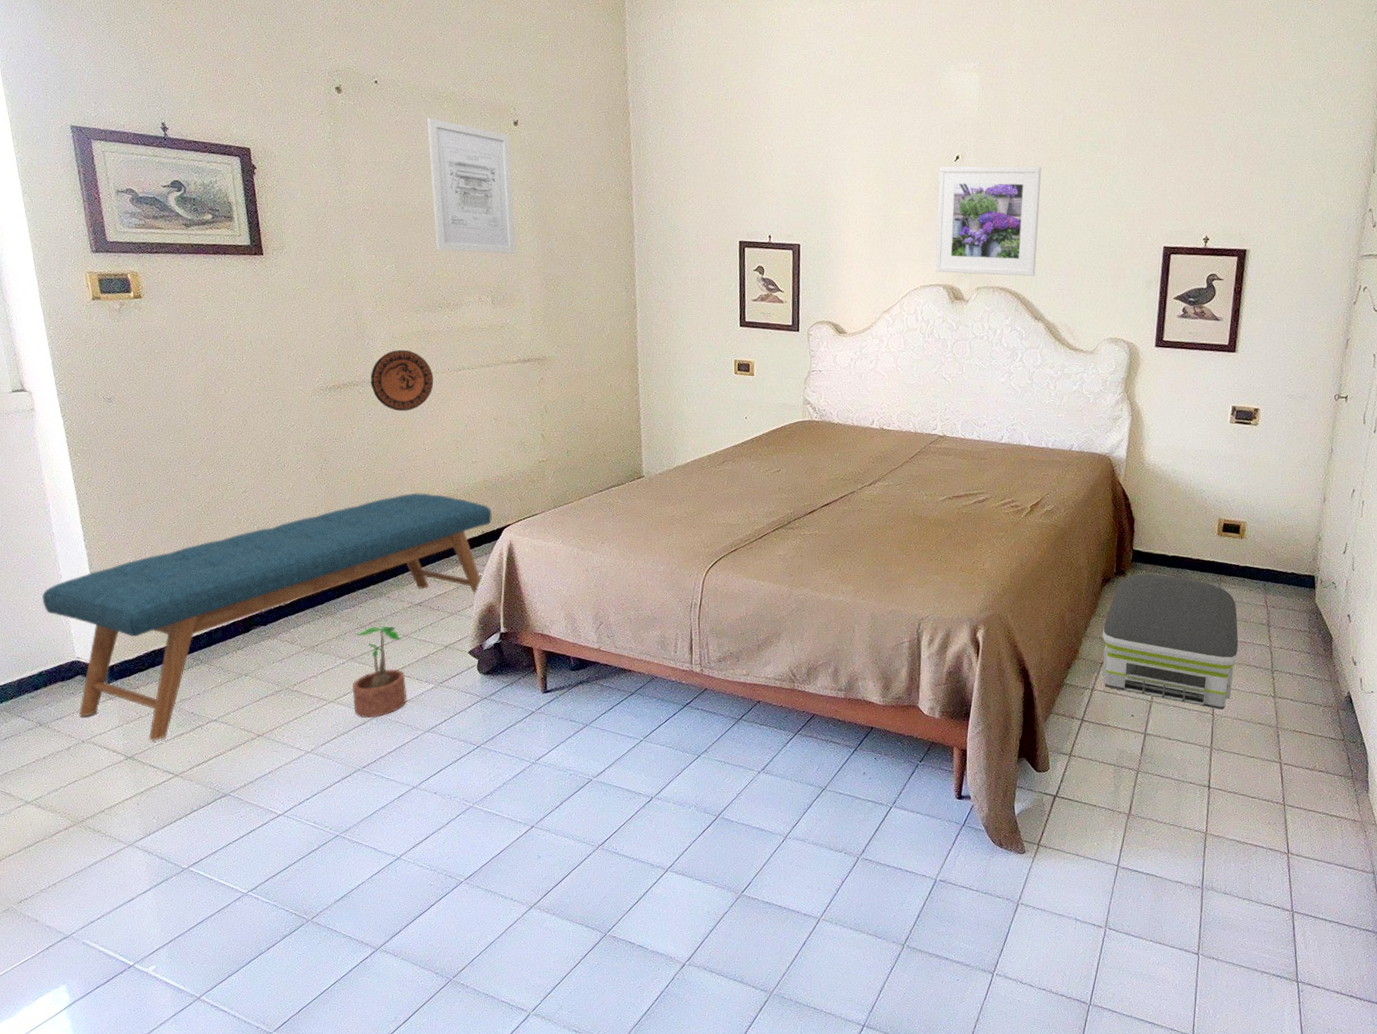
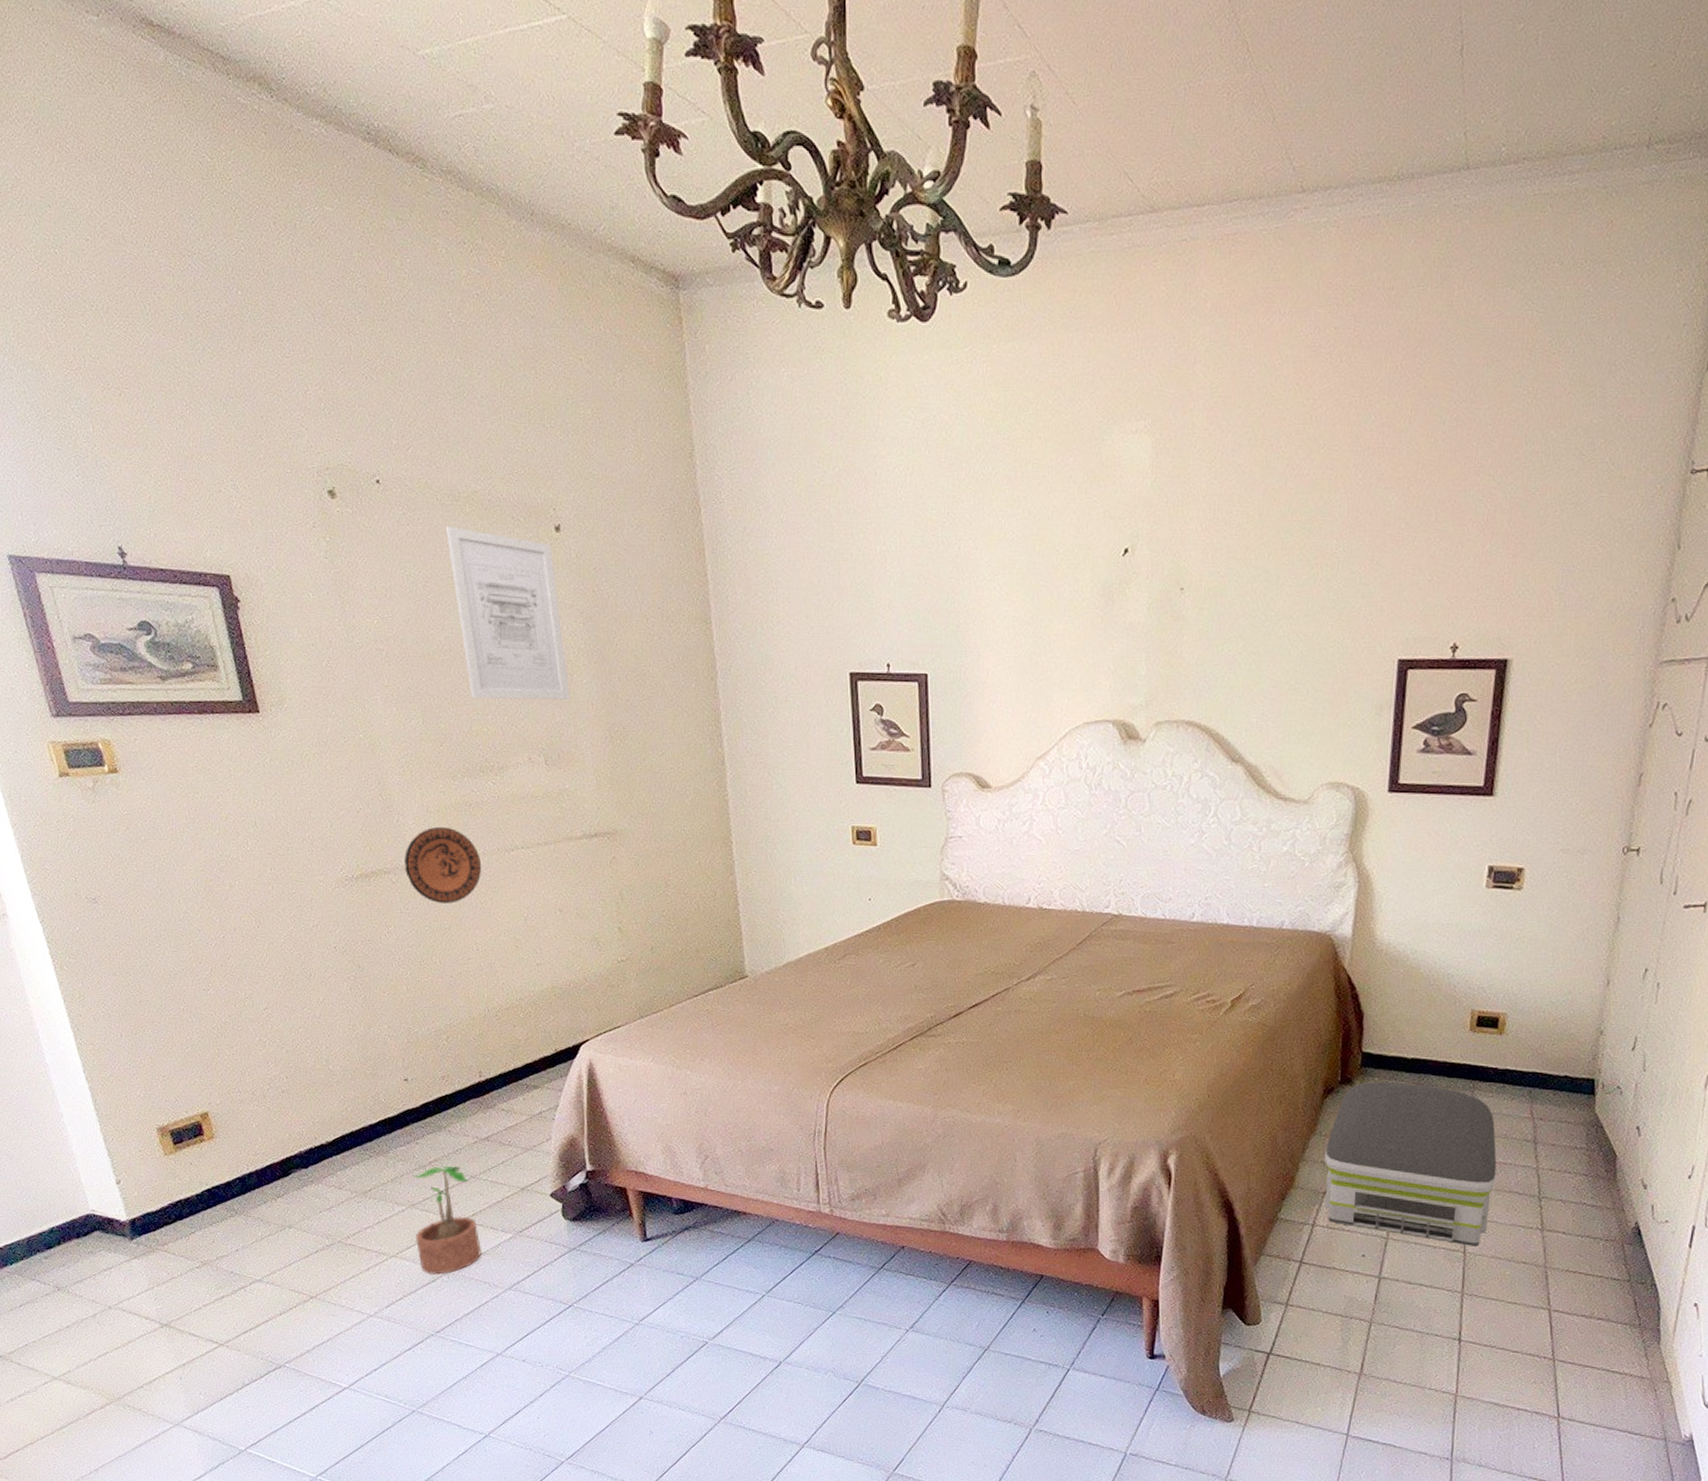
bench: present [42,492,492,741] -> none [43,1003,566,1305]
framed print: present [935,166,1041,277] -> none [1101,558,1236,706]

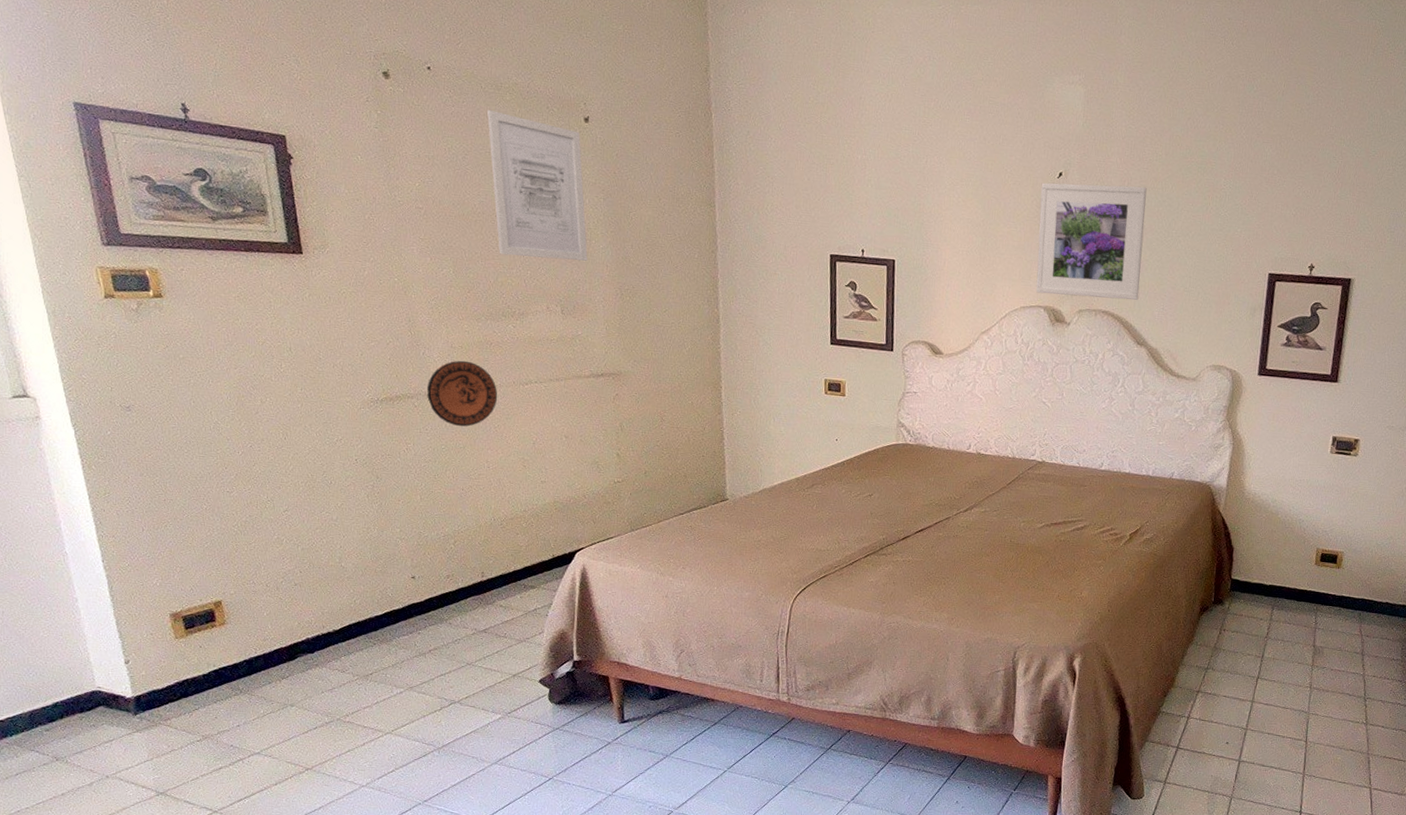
potted plant: present [412,1166,481,1276] -> none [411,654,472,751]
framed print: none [1101,558,1236,706] -> present [1035,182,1147,300]
air purifier: present [1324,1081,1497,1247] -> none [1198,602,1333,737]

